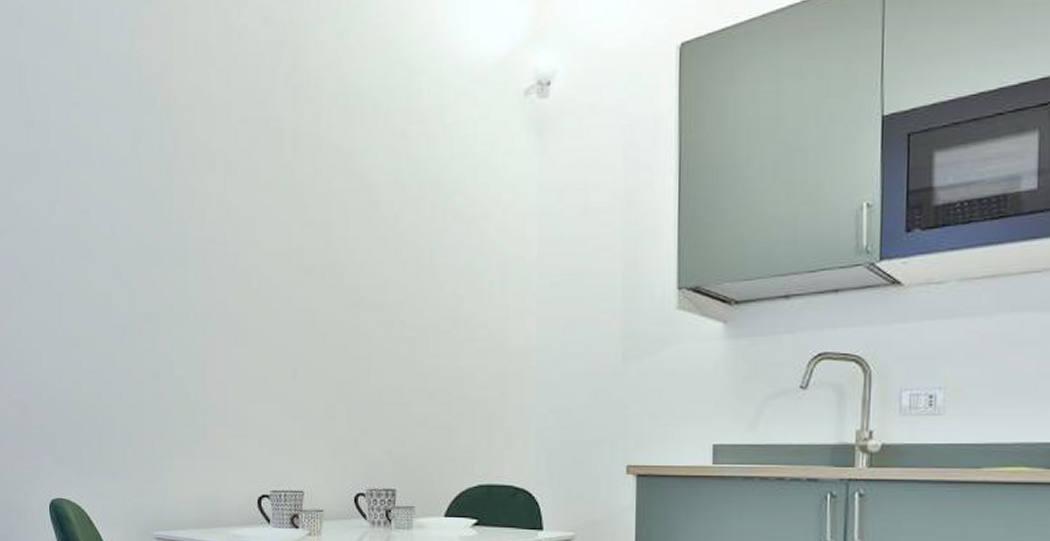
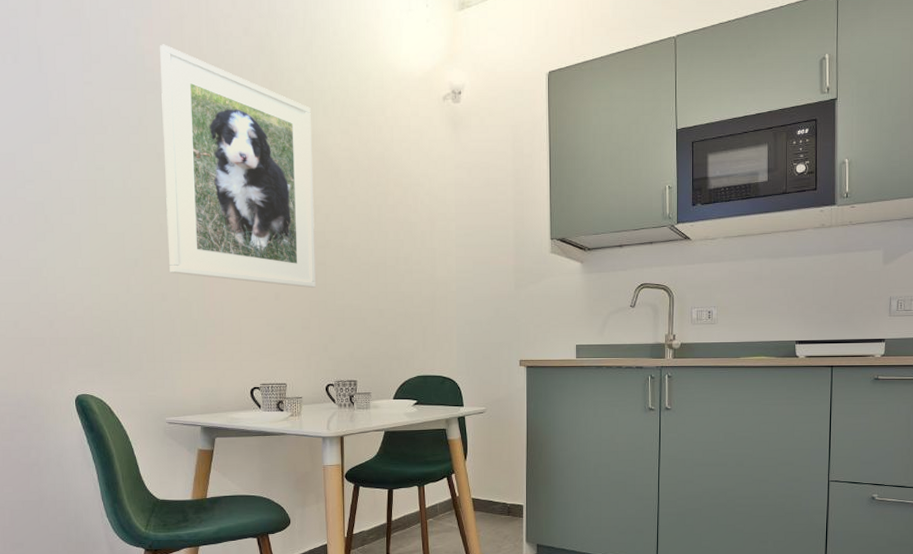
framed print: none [159,47,346,362] -> present [160,44,316,288]

